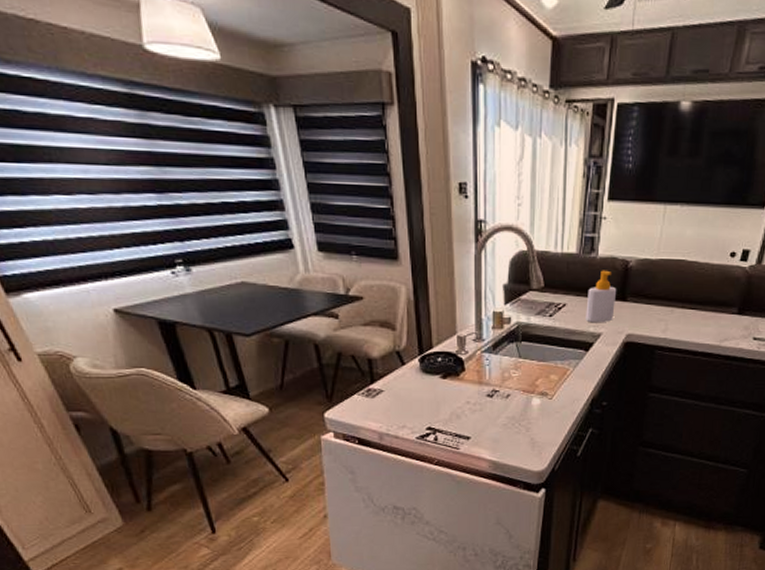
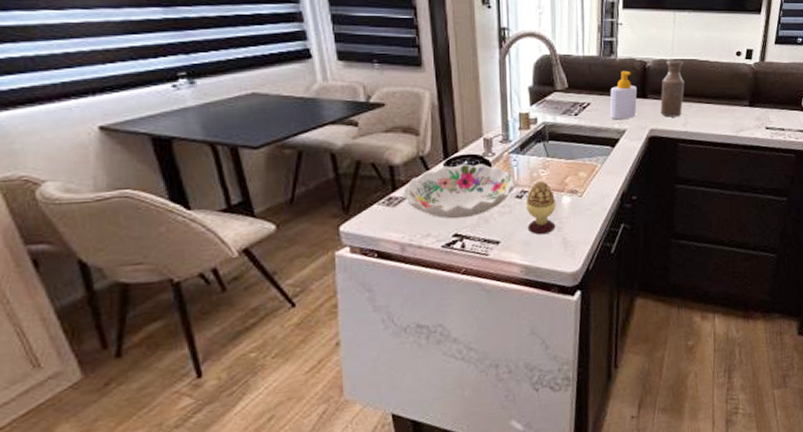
decorative bowl: none [381,360,487,413] -> present [403,163,516,219]
decorative egg: none [495,381,526,434] -> present [525,180,557,235]
bottle: none [639,260,670,323] -> present [660,60,685,117]

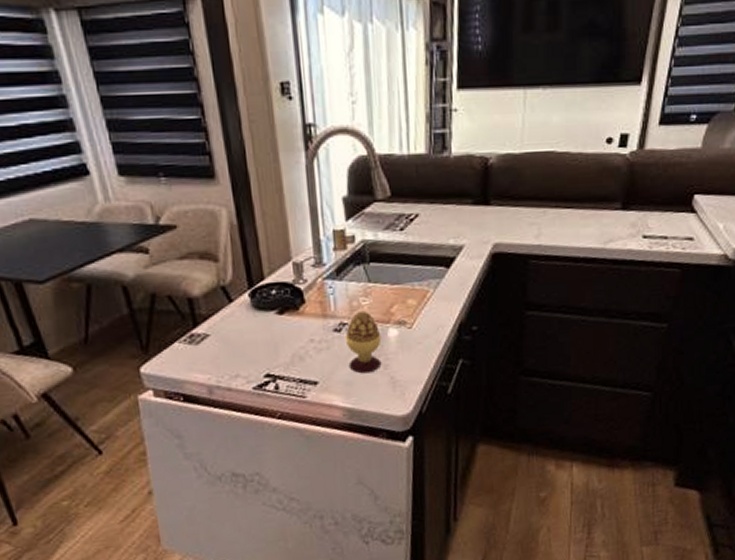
decorative bowl: present [403,163,516,219] -> none [205,293,333,358]
soap bottle: present [609,70,638,120] -> none [442,170,478,234]
bottle: present [660,60,685,117] -> none [506,153,538,228]

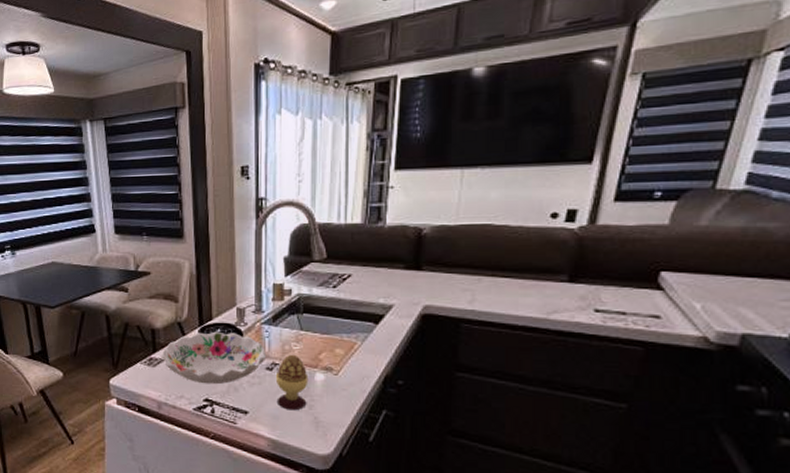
decorative bowl: none [205,293,333,358] -> present [162,331,267,385]

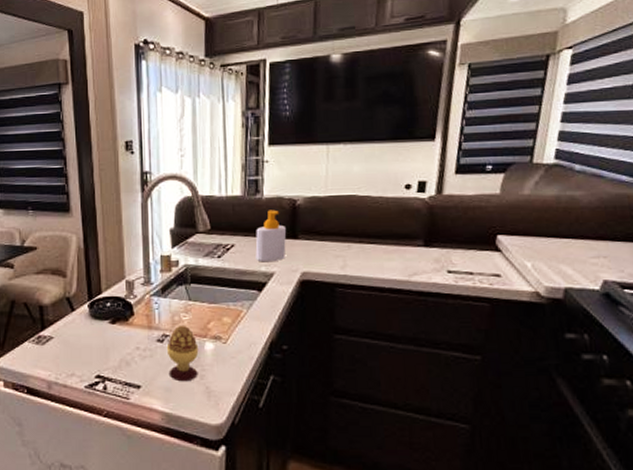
decorative bowl: present [162,331,267,385] -> none [51,305,157,360]
soap bottle: none [374,239,410,294] -> present [255,210,287,262]

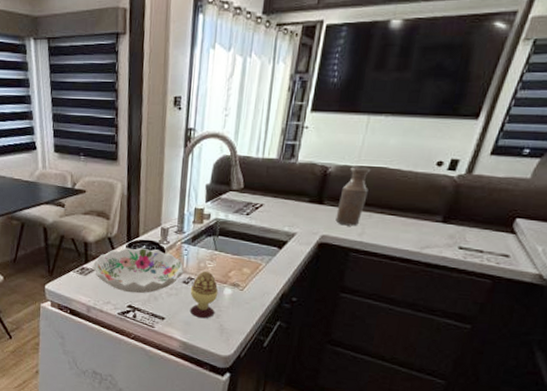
decorative bowl: none [51,305,157,360] -> present [93,247,184,294]
soap bottle: present [255,210,287,262] -> none [281,175,315,224]
bottle: none [313,196,342,259] -> present [335,167,371,226]

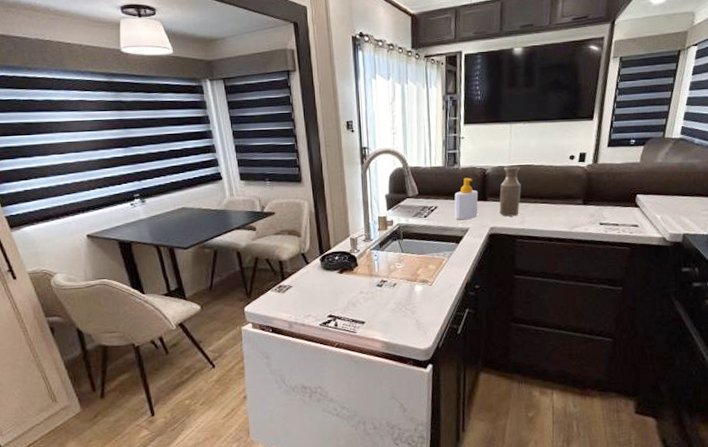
decorative bowl: present [93,247,184,294] -> none [290,258,377,303]
decorative egg: present [189,271,219,319] -> none [384,272,410,317]
soap bottle: none [281,175,315,224] -> present [454,177,479,220]

